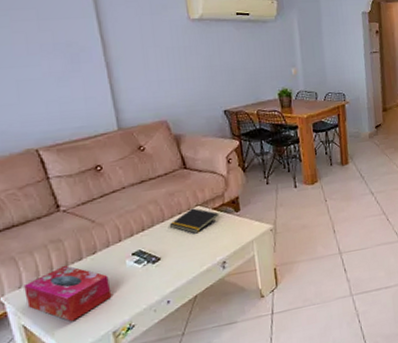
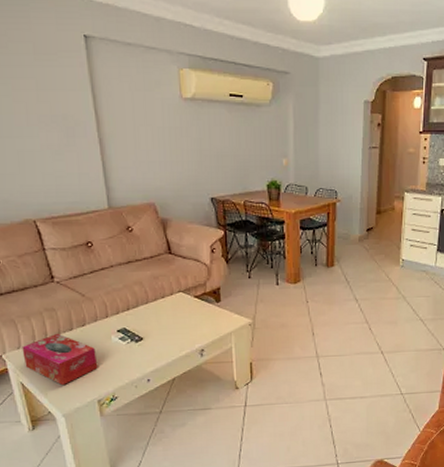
notepad: present [169,208,220,233] -> none [152,294,201,318]

